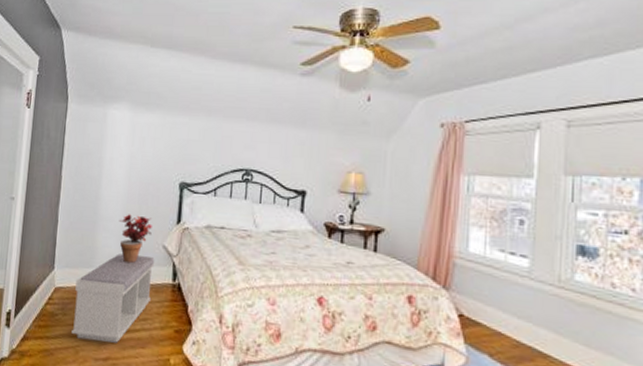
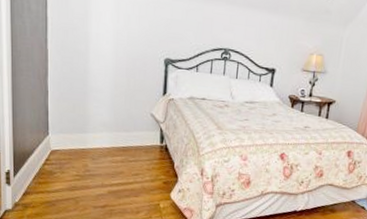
bench: present [71,254,155,343] -> none [71,121,144,194]
potted plant: present [118,214,152,264] -> none [108,86,140,129]

